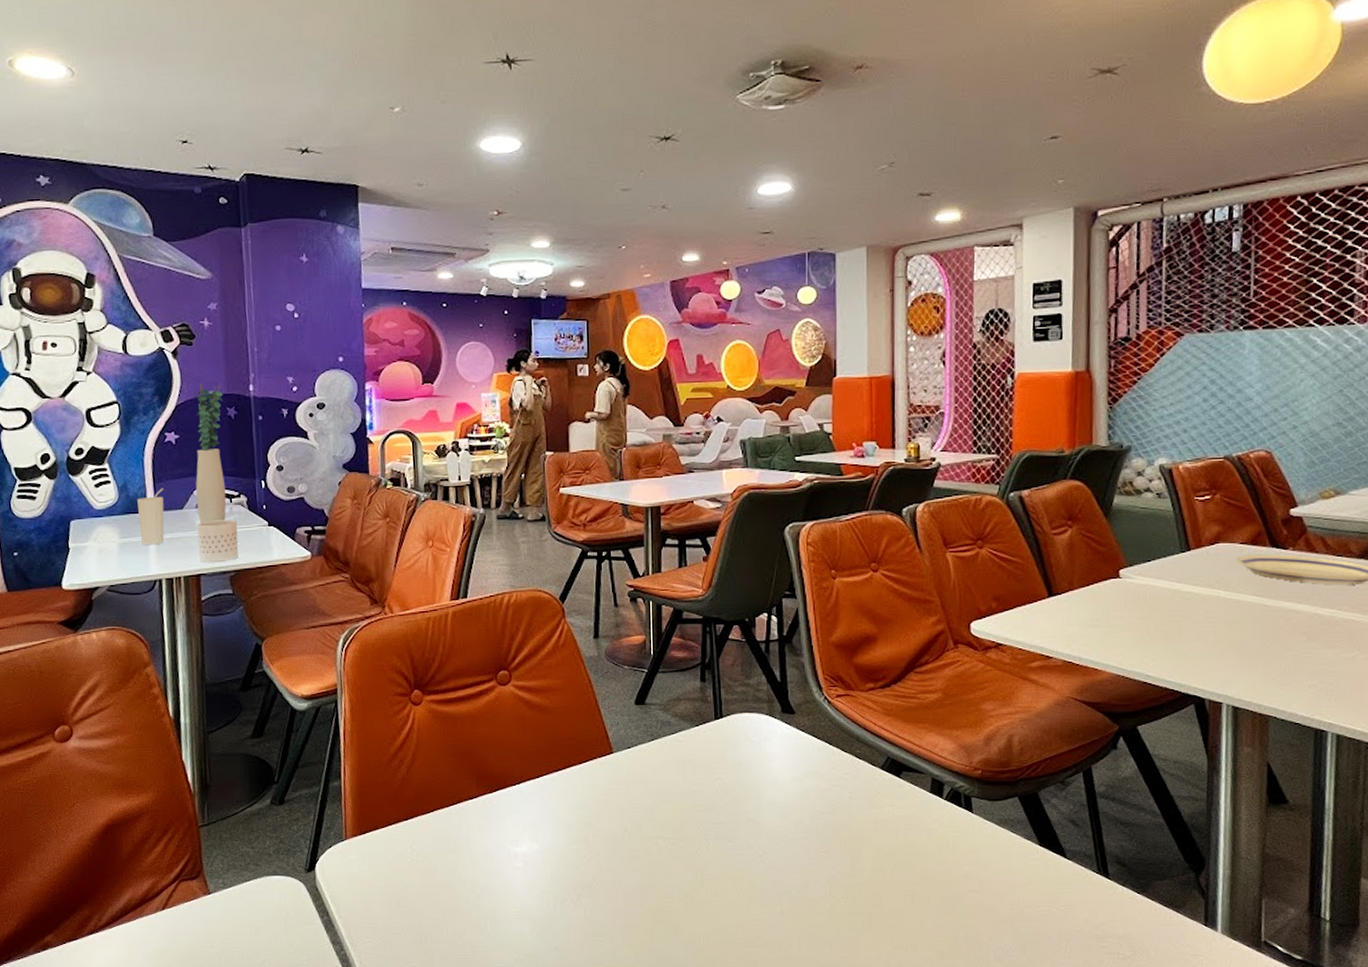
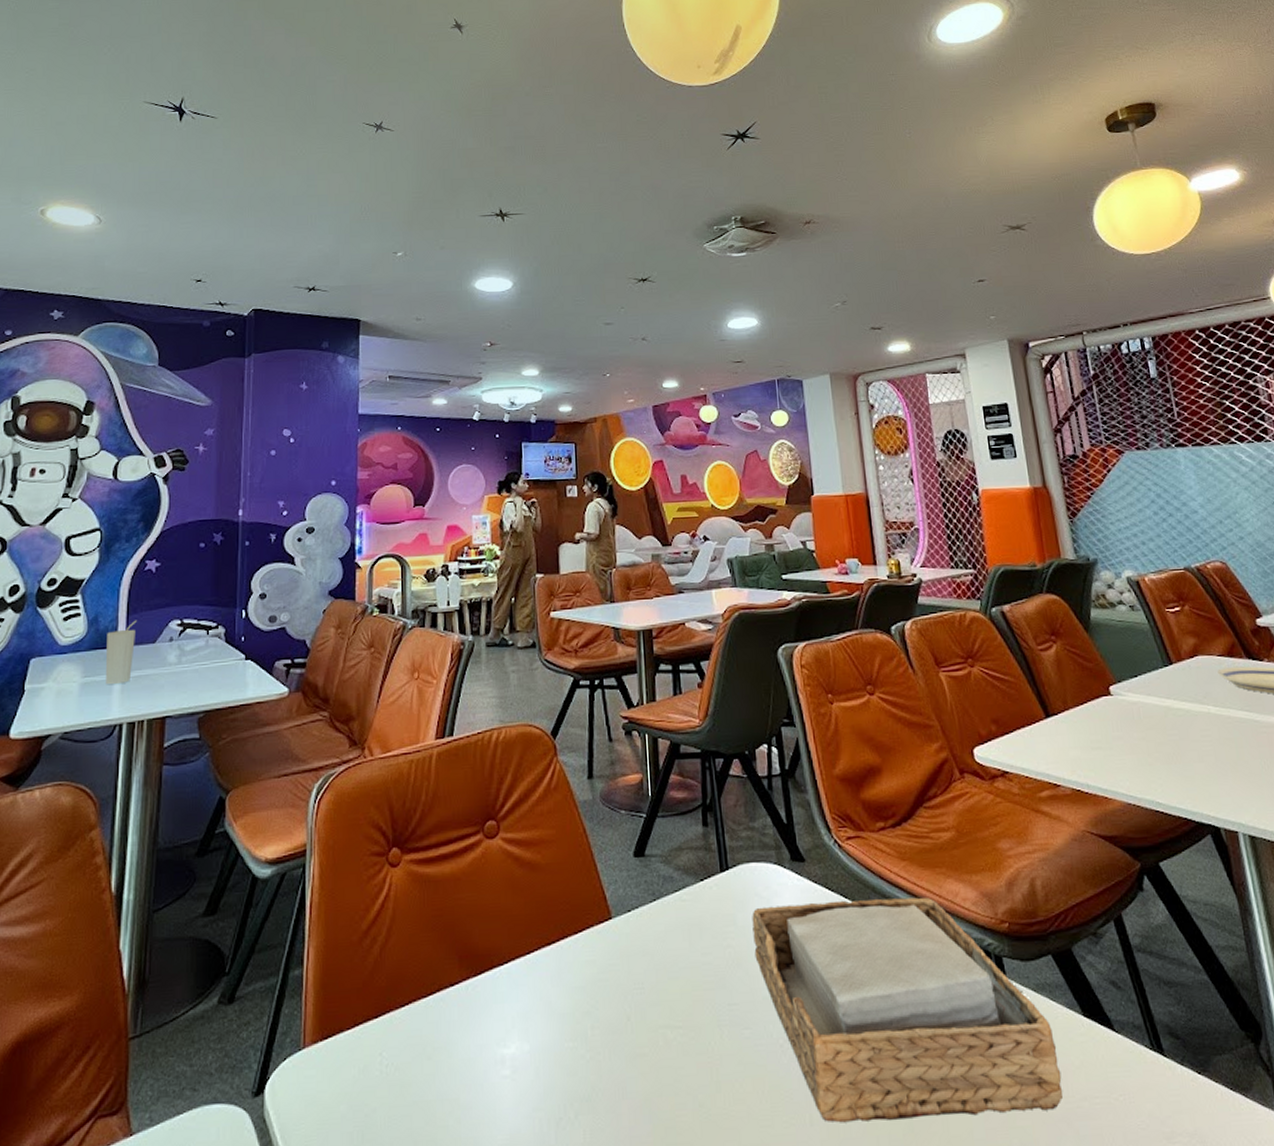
vase: present [195,383,227,525] -> none [170,508,211,660]
mug: present [197,520,239,563] -> none [167,653,211,704]
napkin holder: none [741,746,1011,914] -> present [752,897,1063,1123]

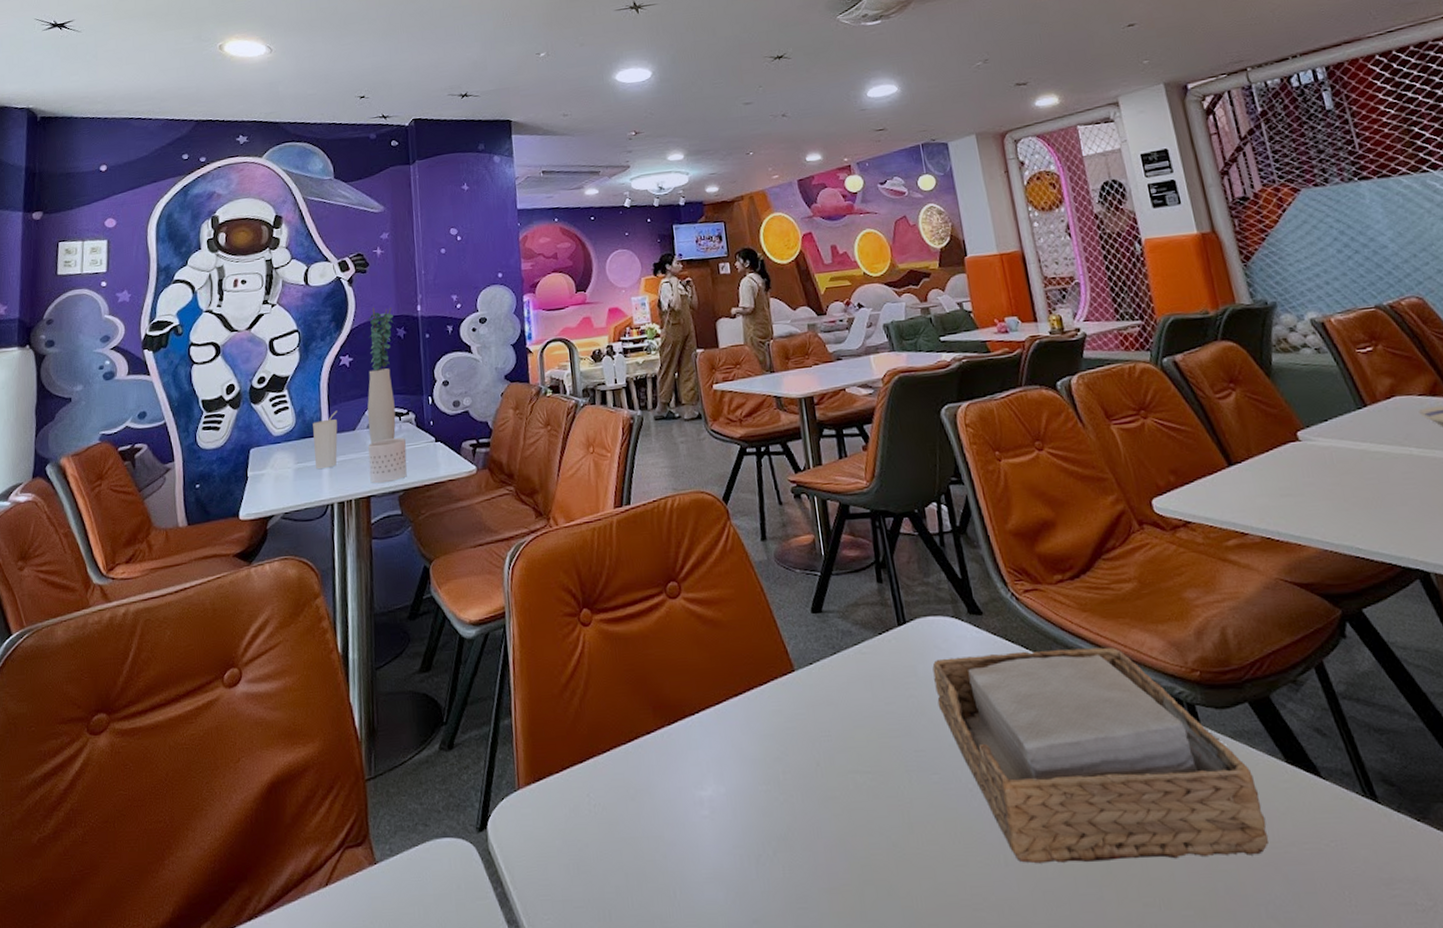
mug: none [167,653,211,704] -> present [368,437,407,484]
vase: none [170,508,211,660] -> present [367,307,396,445]

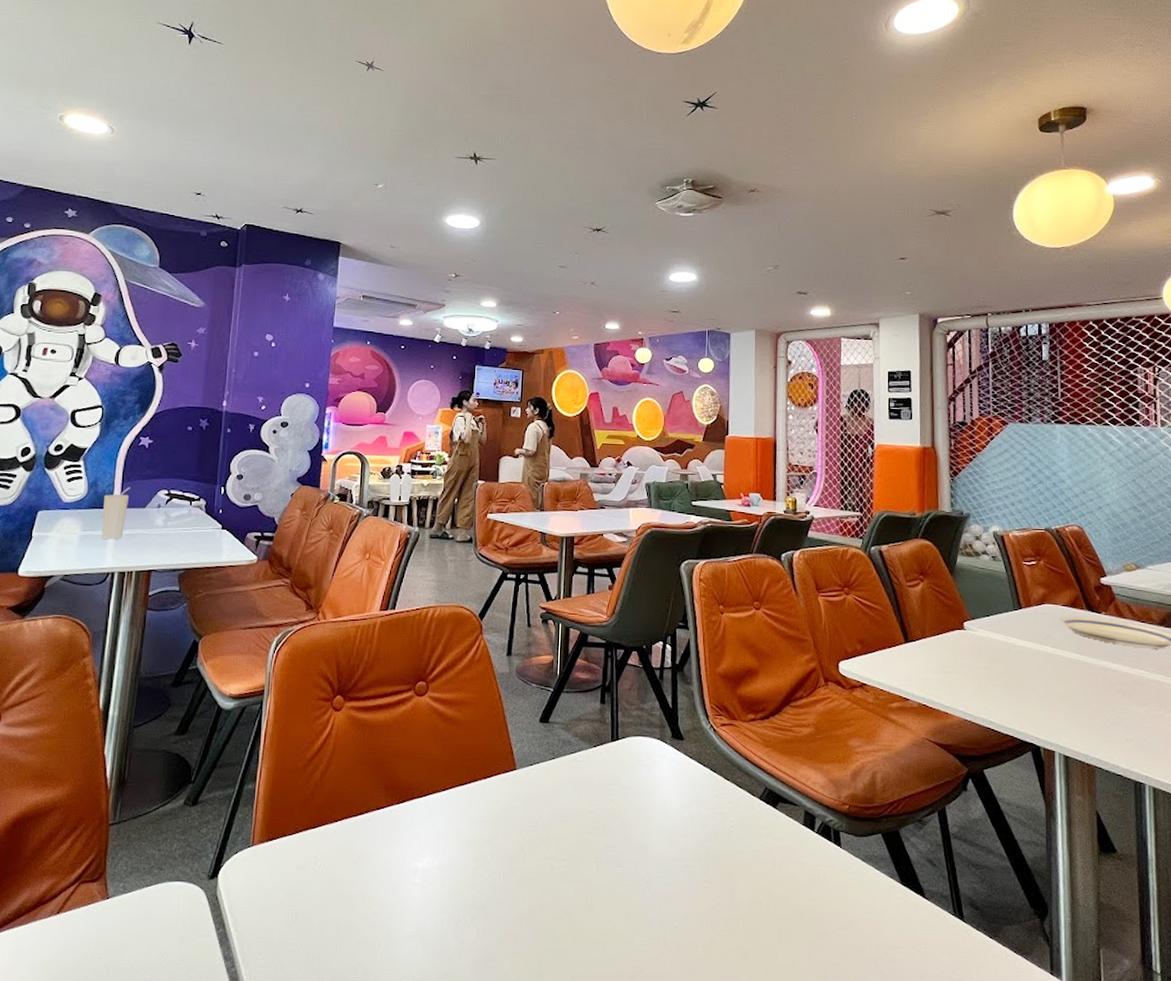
vase: present [367,307,396,445] -> none [158,395,198,523]
mug: present [368,437,407,484] -> none [153,520,193,561]
napkin holder: present [932,647,1269,864] -> none [633,772,876,954]

